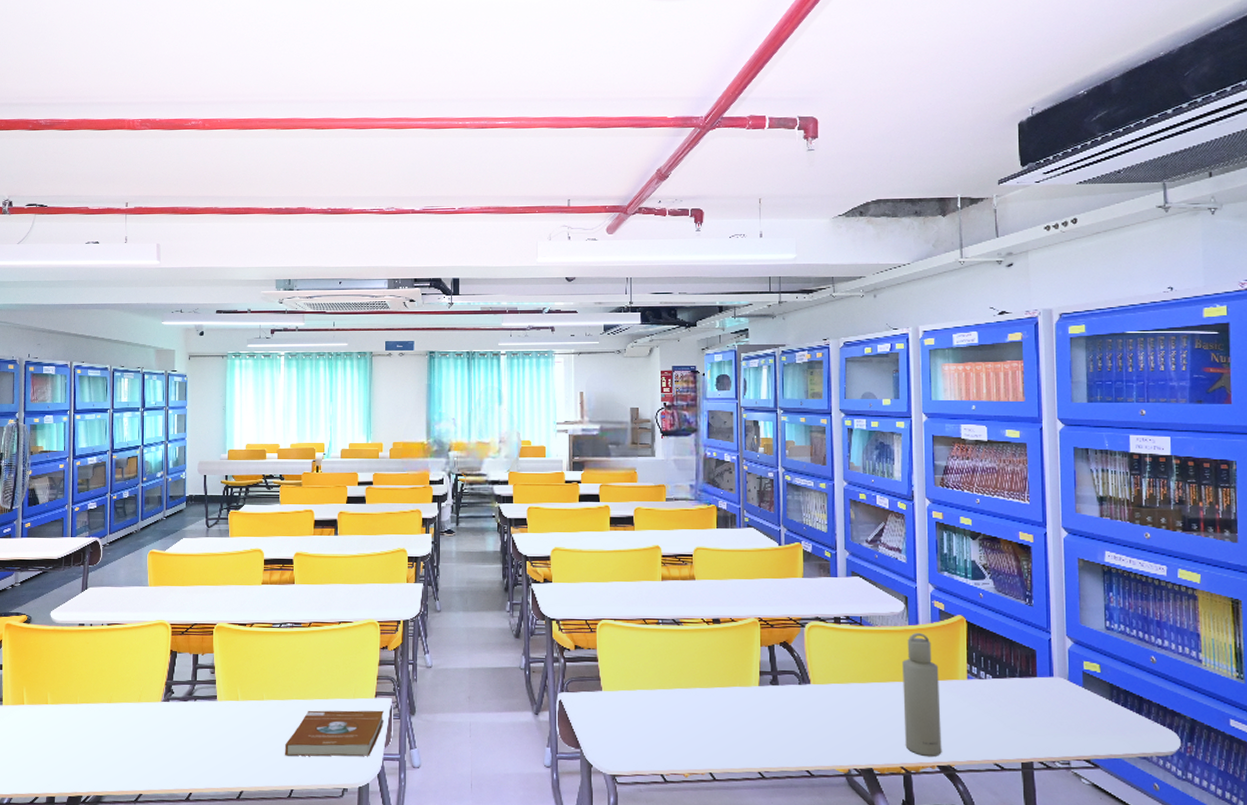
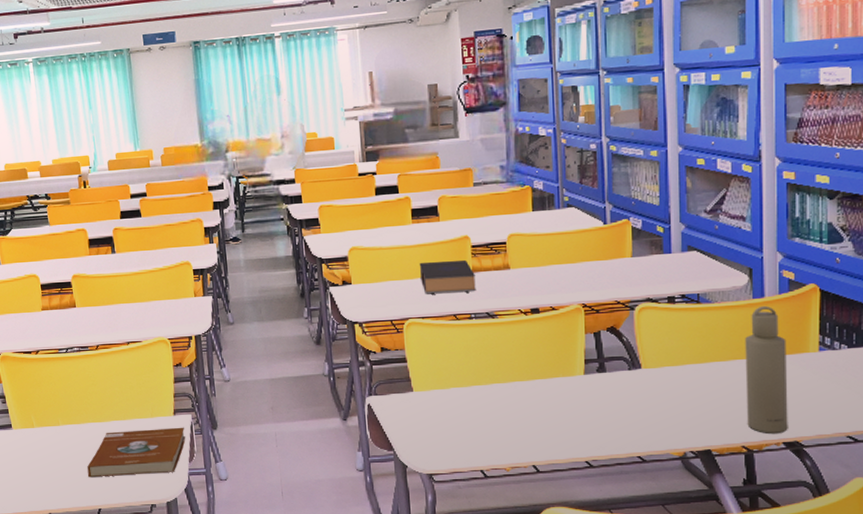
book: none [614,568,664,599] -> present [419,260,476,295]

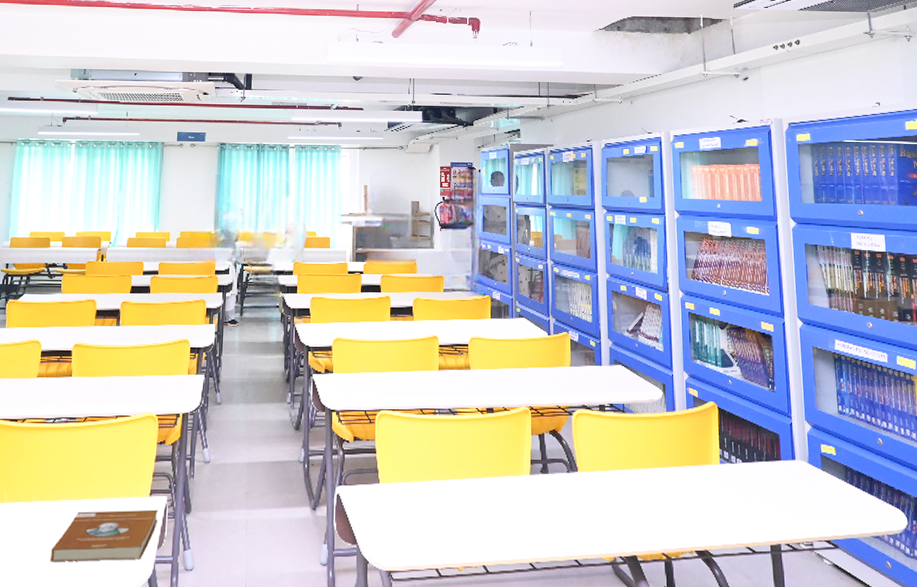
book: present [419,260,476,295] -> none [393,358,441,389]
bottle: present [745,305,788,435] -> none [662,418,699,543]

